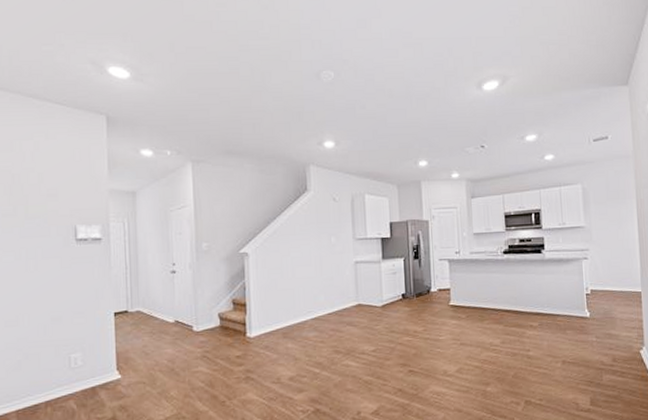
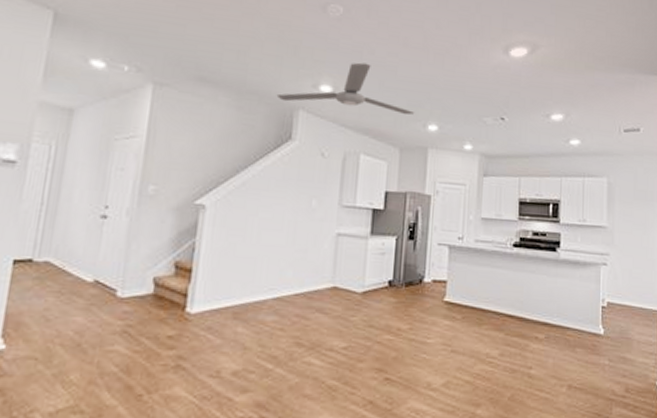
ceiling fan: none [290,117,406,160] -> present [276,62,415,115]

